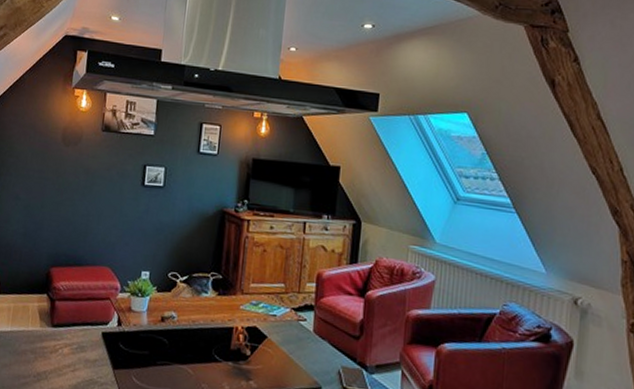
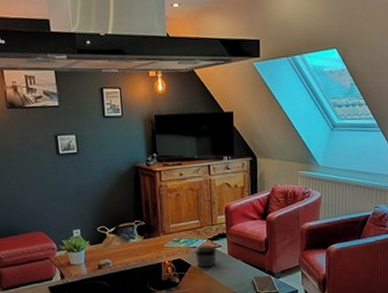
jar: none [274,315,300,344] -> present [195,246,217,268]

